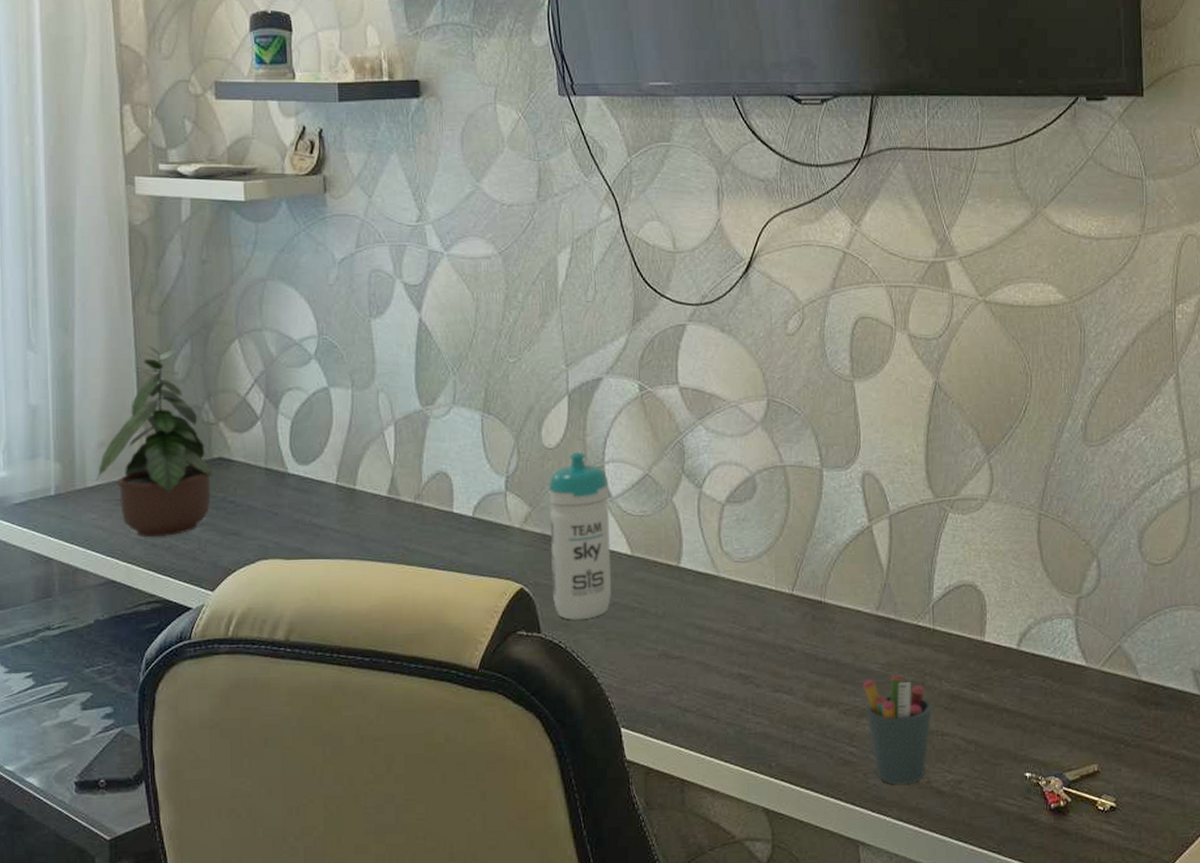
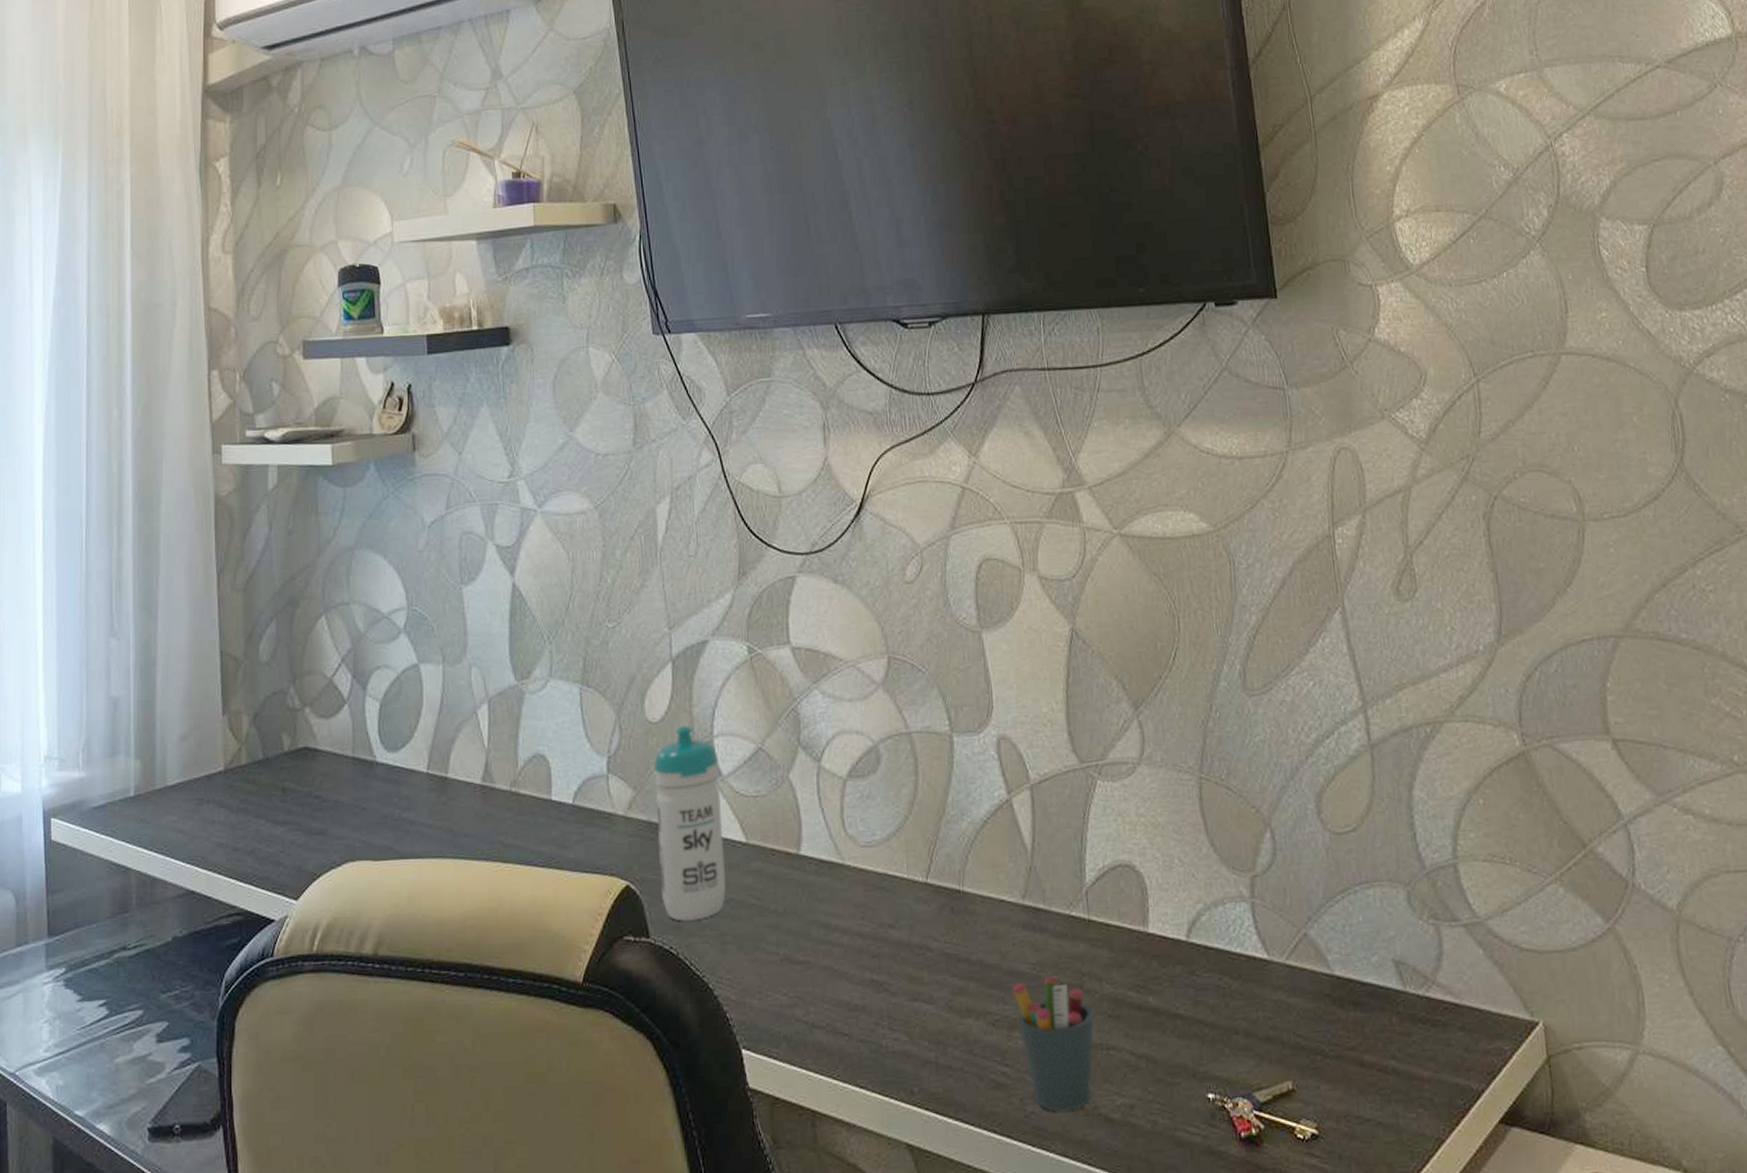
potted plant: present [97,345,213,538] -> none [178,625,298,841]

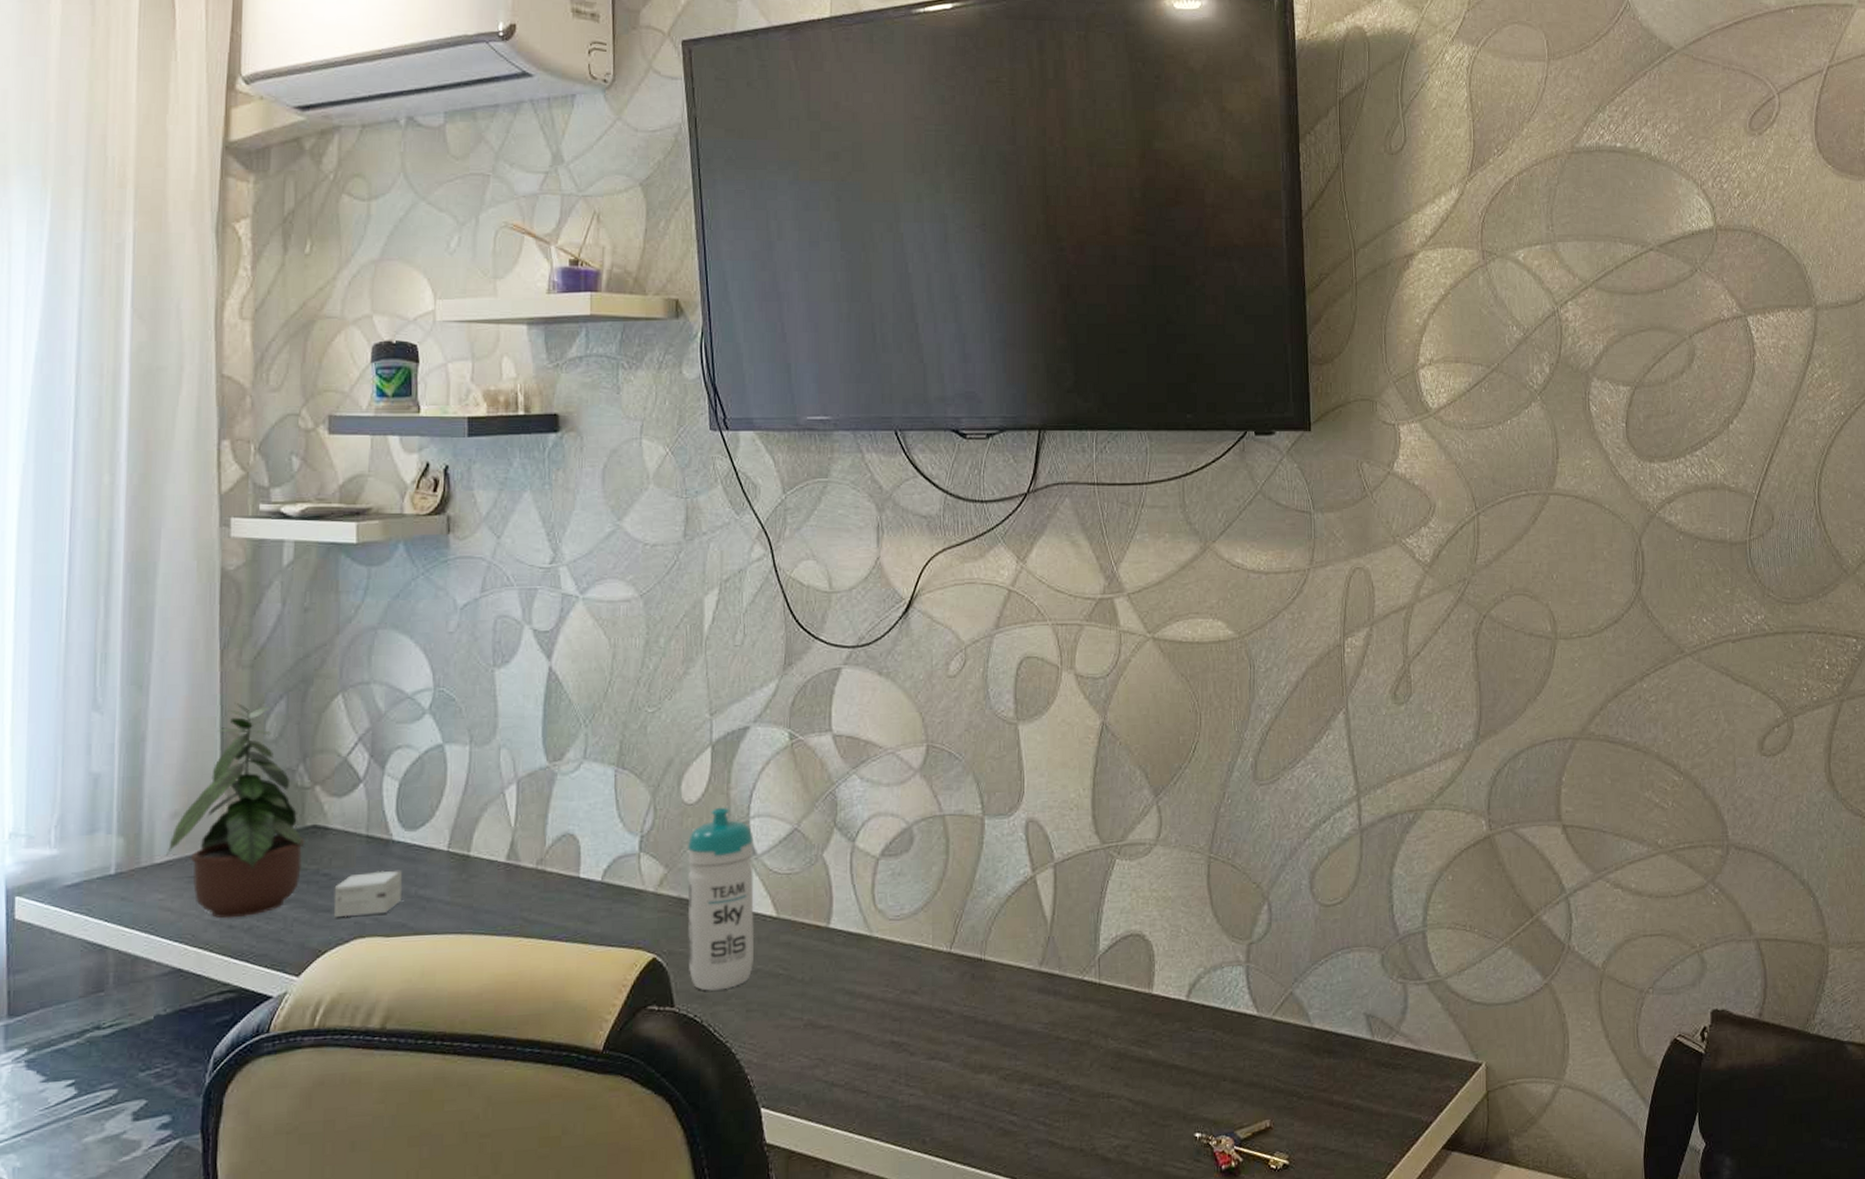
potted plant: none [178,625,298,841] -> present [166,702,305,919]
small box: none [325,792,388,841] -> present [333,870,403,918]
pen holder: present [1012,977,1094,1112] -> none [1025,1035,1098,1154]

